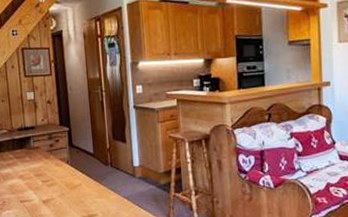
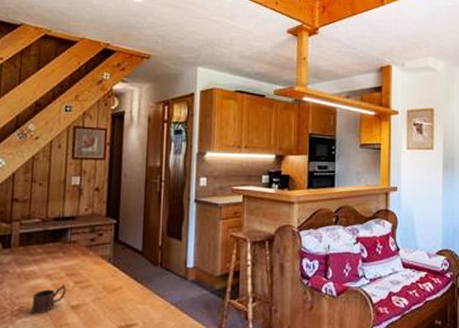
mug: none [12,182,37,208] -> present [31,284,67,315]

